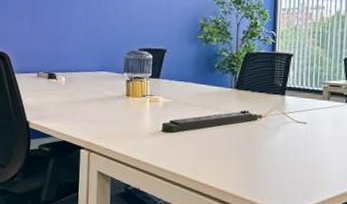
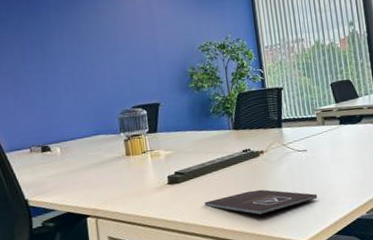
book: none [194,153,309,179] -> present [204,189,318,215]

